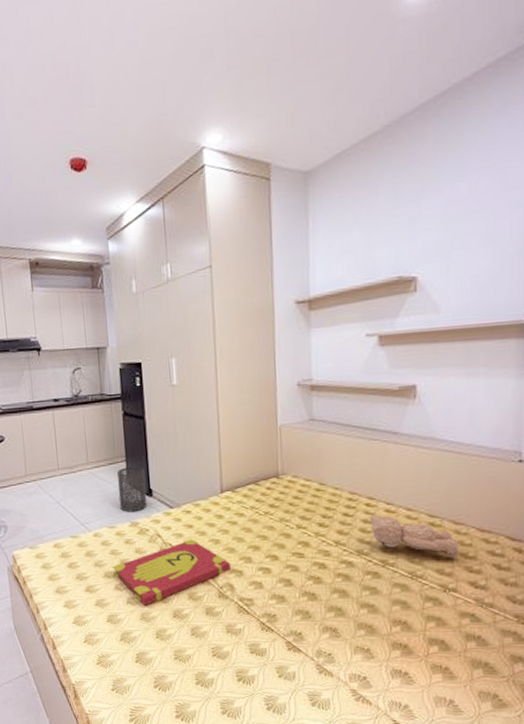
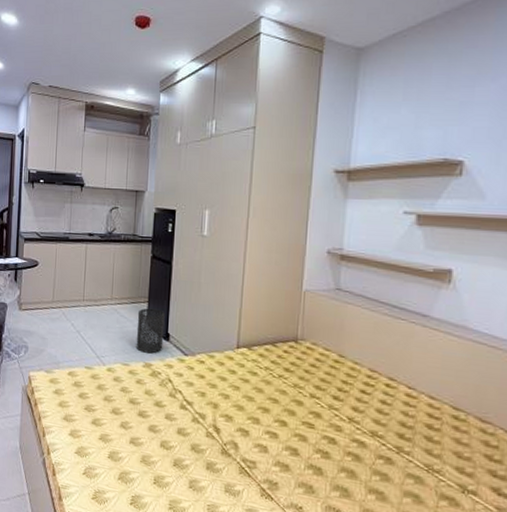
book: present [112,539,230,606] -> none [120,389,237,449]
teddy bear: present [369,515,459,559] -> none [387,397,484,460]

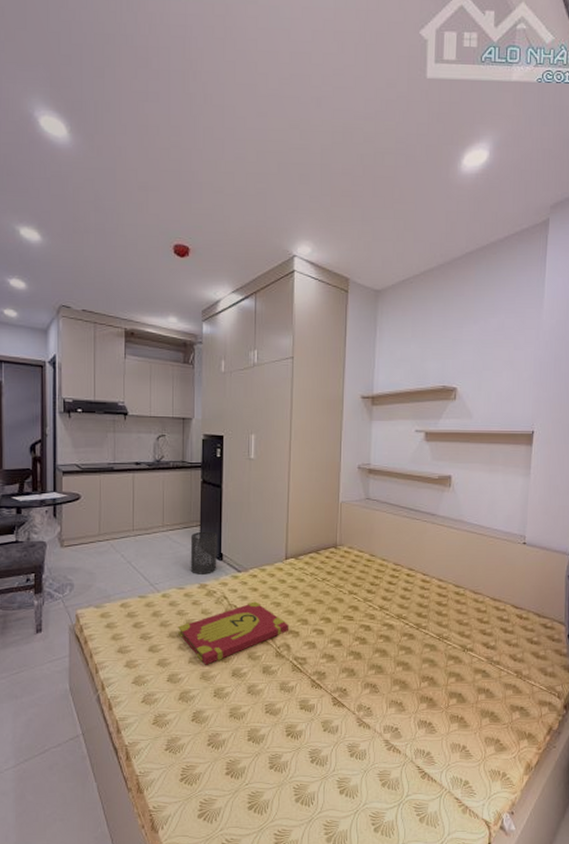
book: none [120,389,237,449] -> present [177,601,288,665]

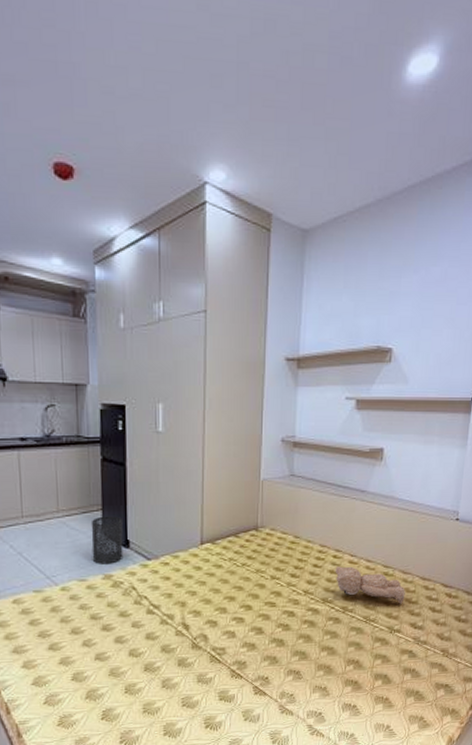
book: present [177,601,288,665] -> none [80,591,205,661]
teddy bear: none [408,585,477,623] -> present [335,566,405,604]

